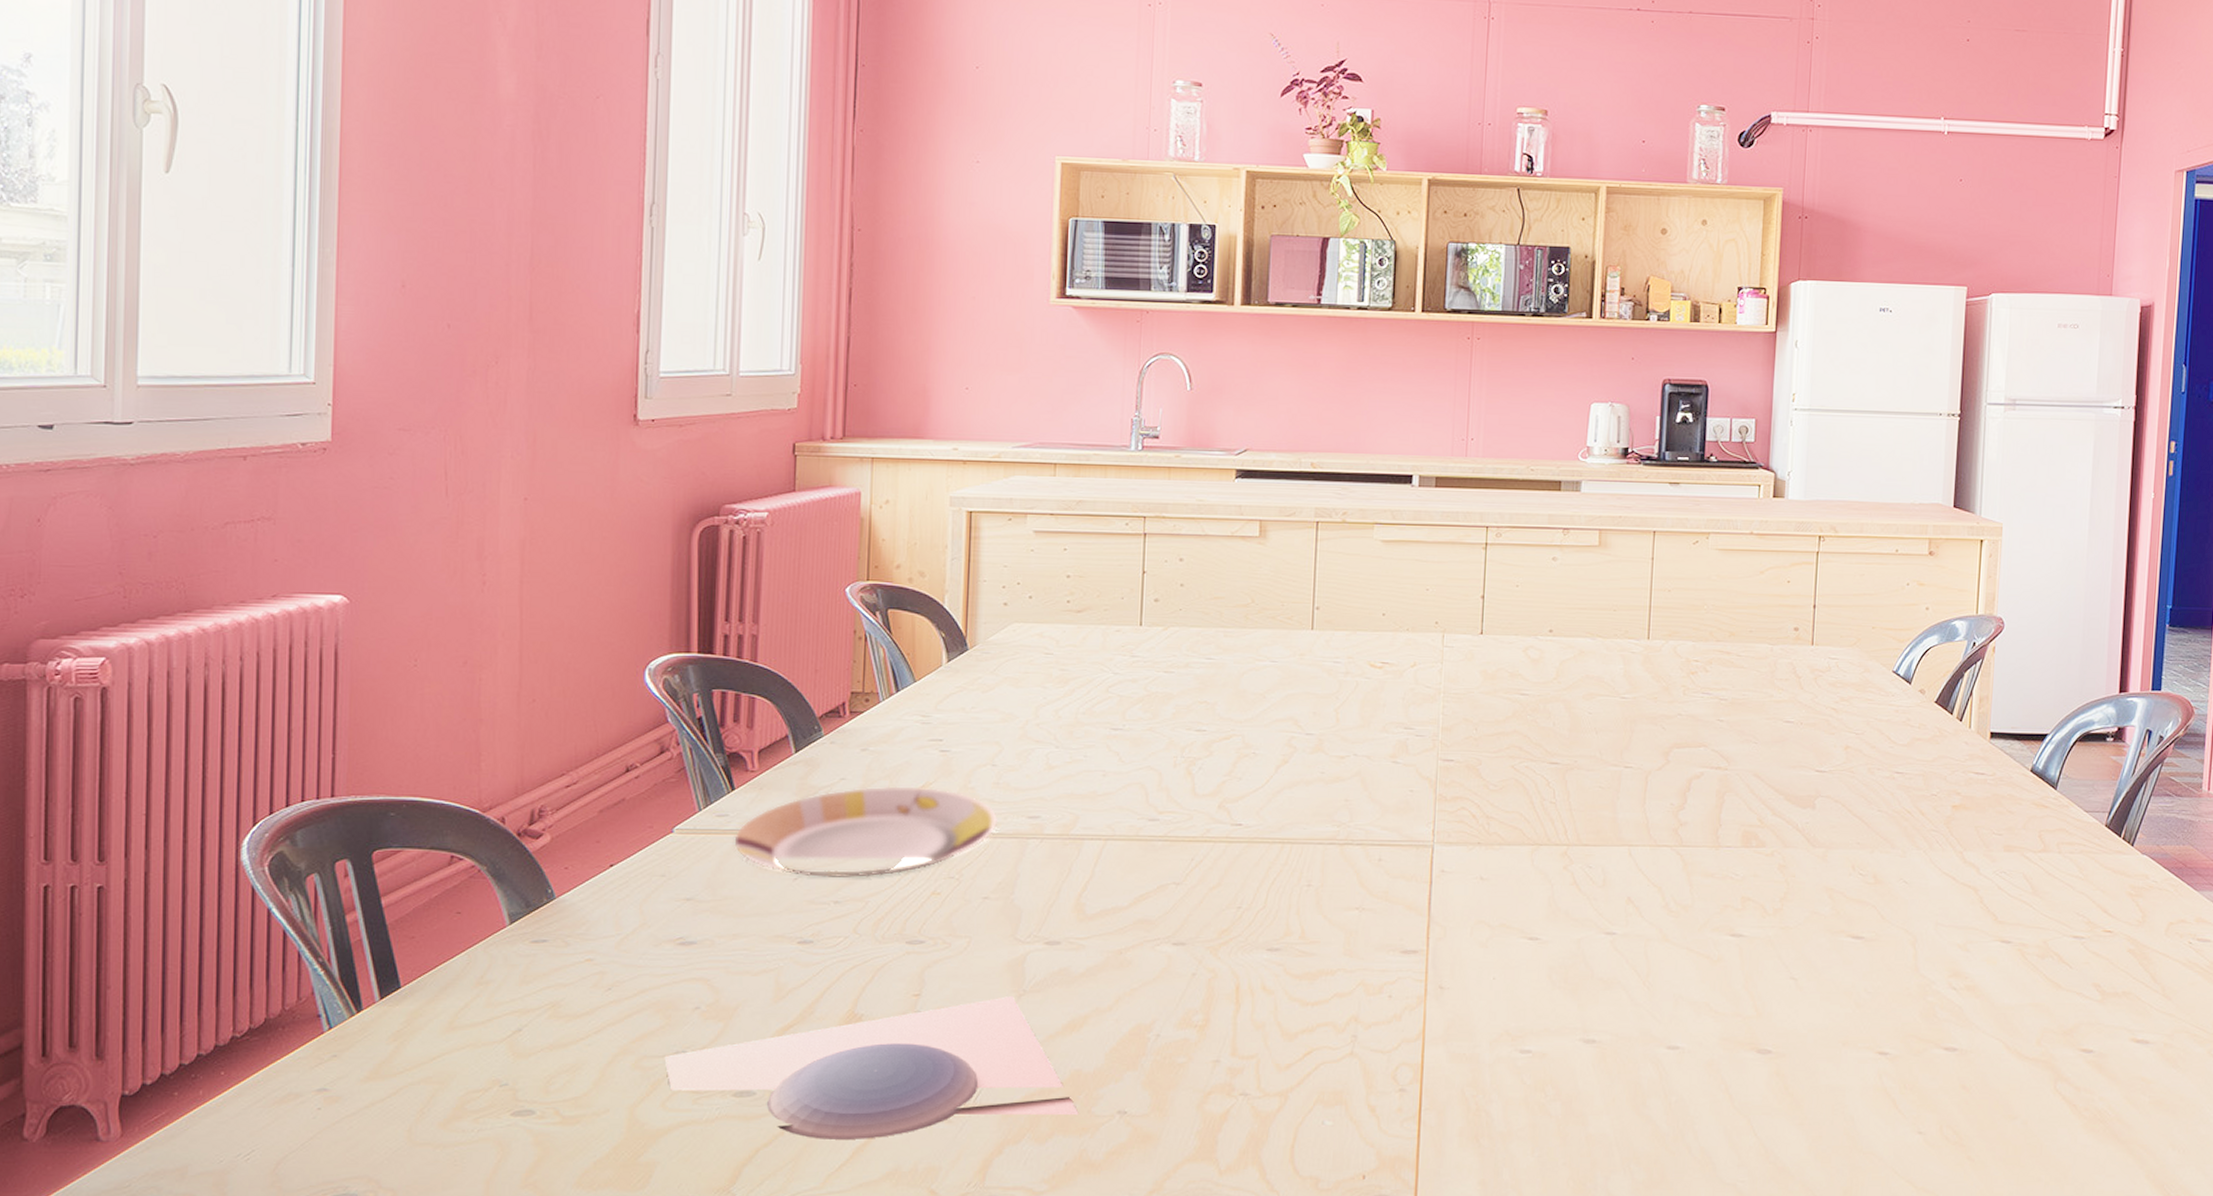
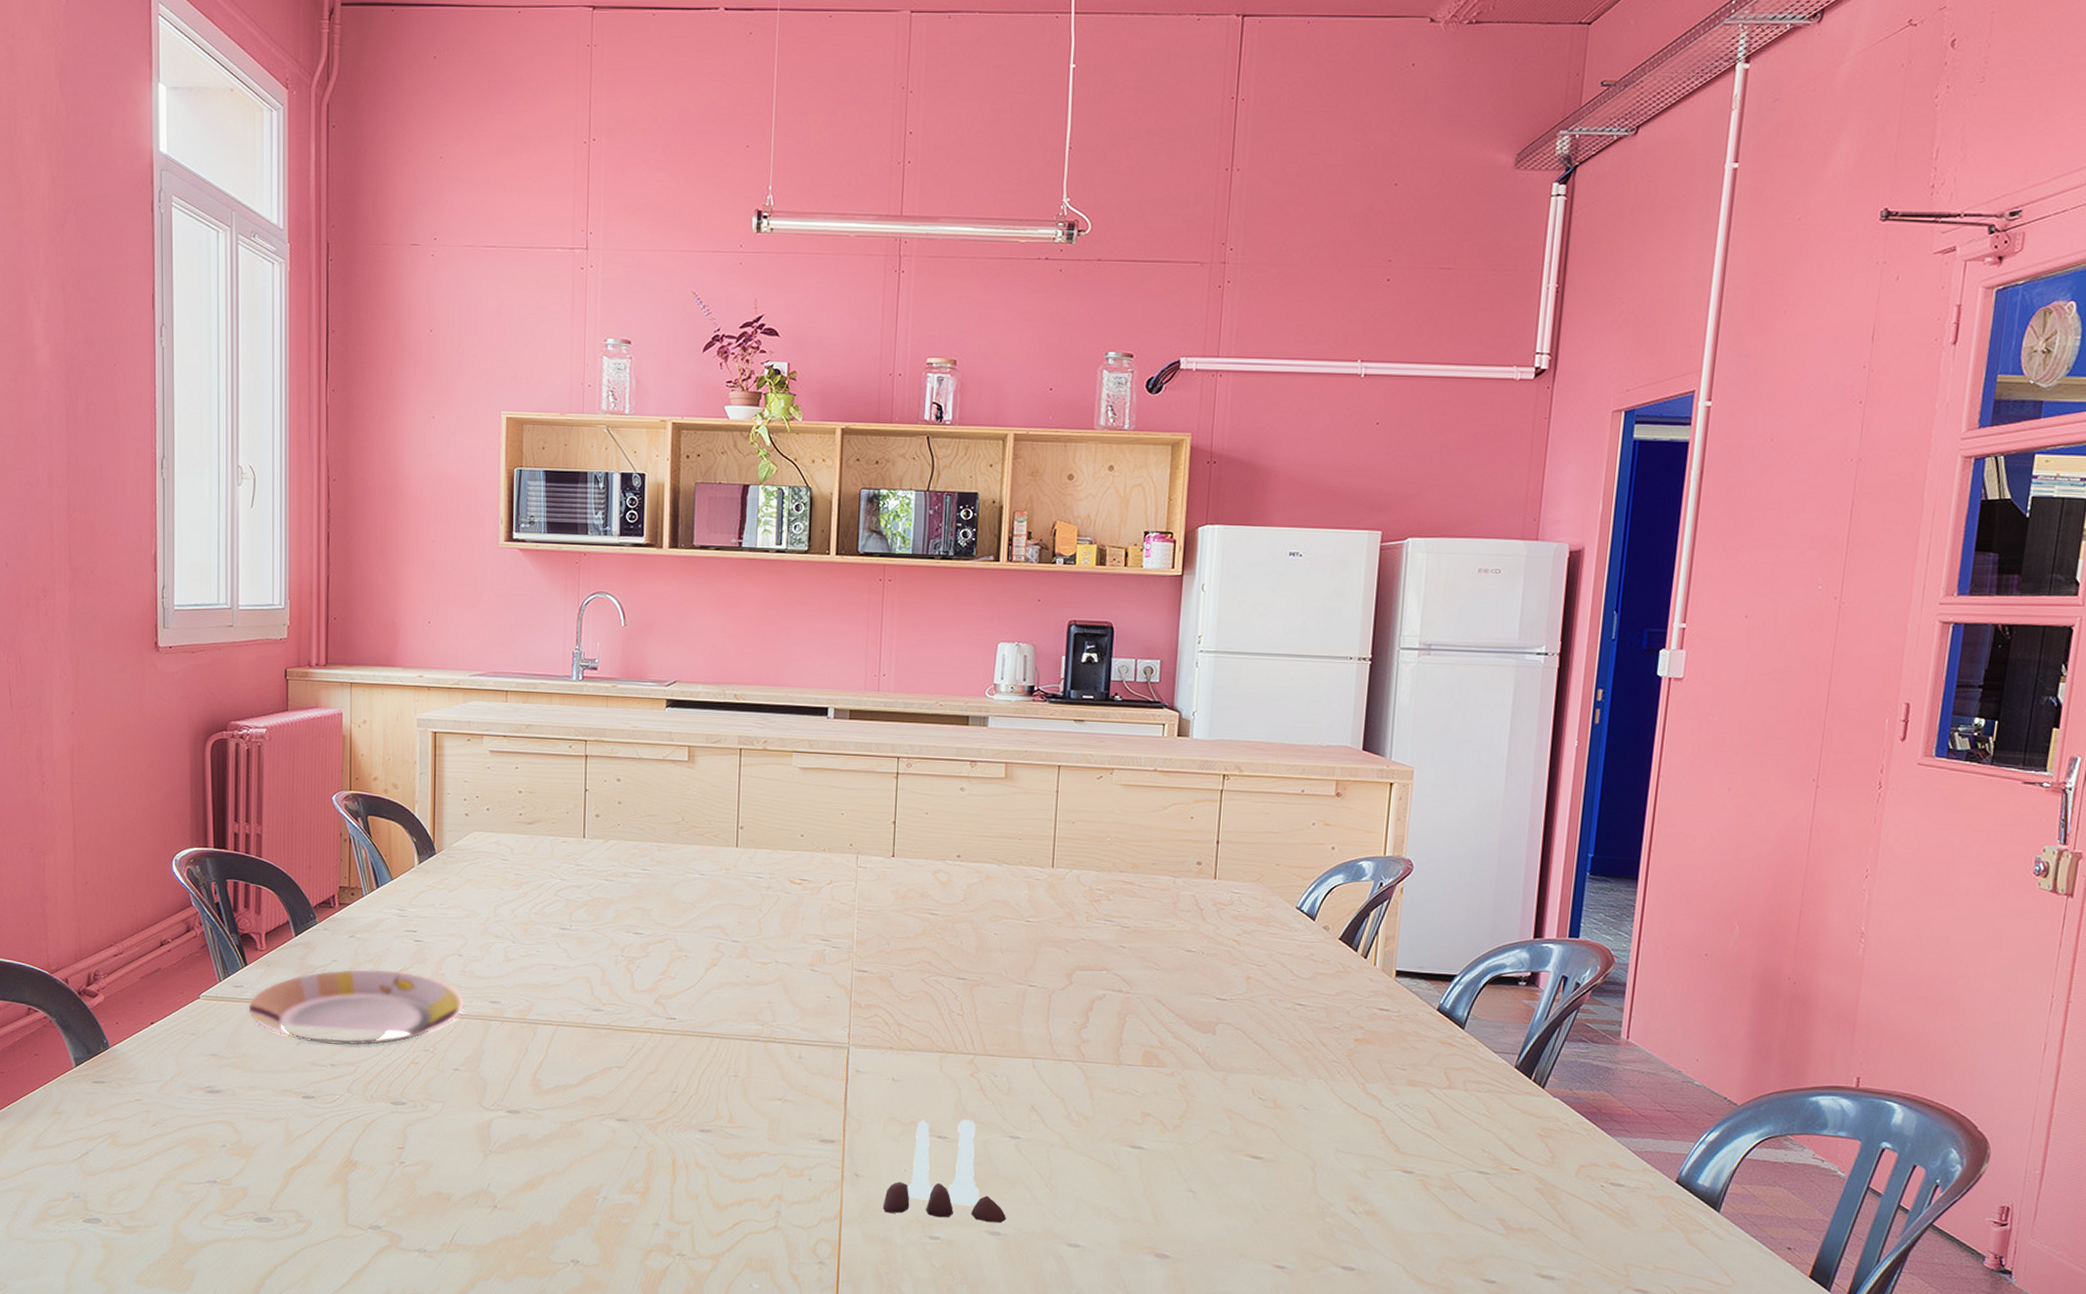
plate: present [664,996,1079,1139] -> none [199,1154,539,1266]
salt and pepper shaker set: none [1469,917,1602,1030] -> present [882,1119,1006,1223]

